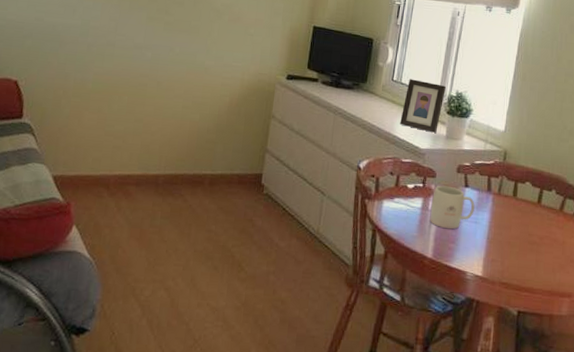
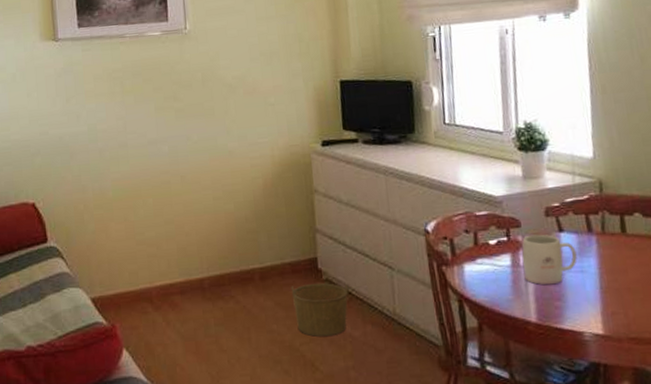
basket: none [233,195,284,243] -> present [291,283,349,337]
picture frame: present [400,79,446,133] -> none [463,117,511,176]

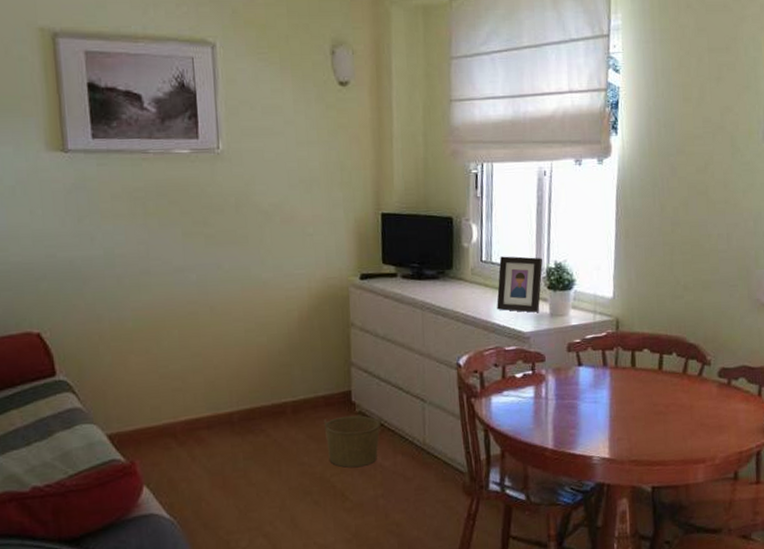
picture frame: none [463,117,511,176] -> present [497,256,543,313]
mug: present [522,234,577,285] -> none [544,368,592,415]

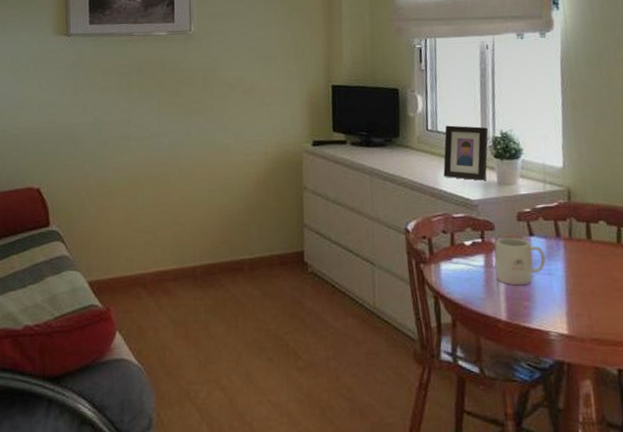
basket: present [323,415,381,468] -> none [278,275,332,327]
mug: none [544,368,592,415] -> present [494,237,546,286]

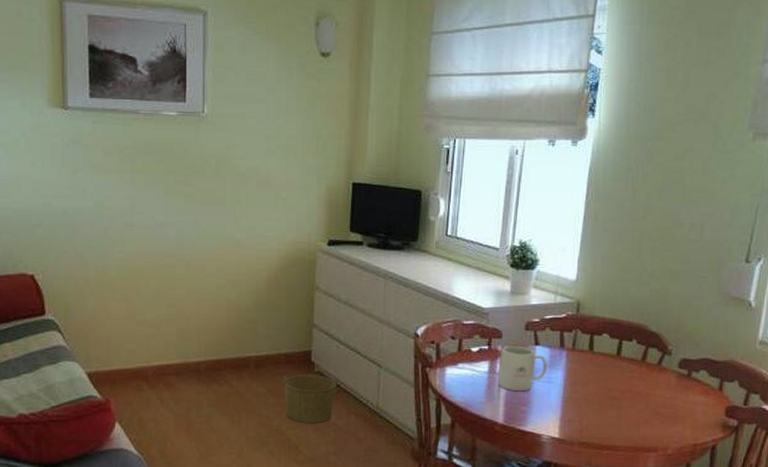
basket: none [278,275,332,327] -> present [283,374,338,424]
picture frame: present [443,125,488,181] -> none [458,232,507,289]

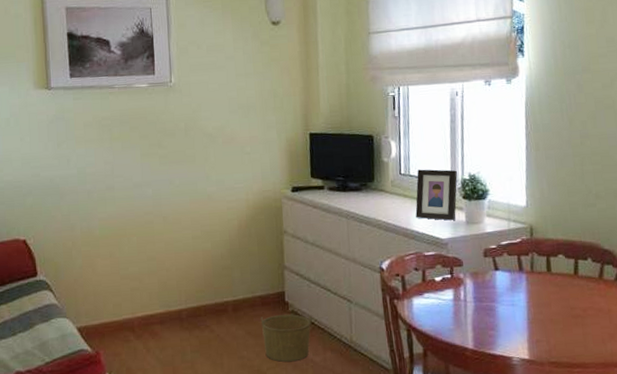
picture frame: none [458,232,507,289] -> present [415,169,458,221]
mug: present [498,345,547,392] -> none [462,272,509,317]

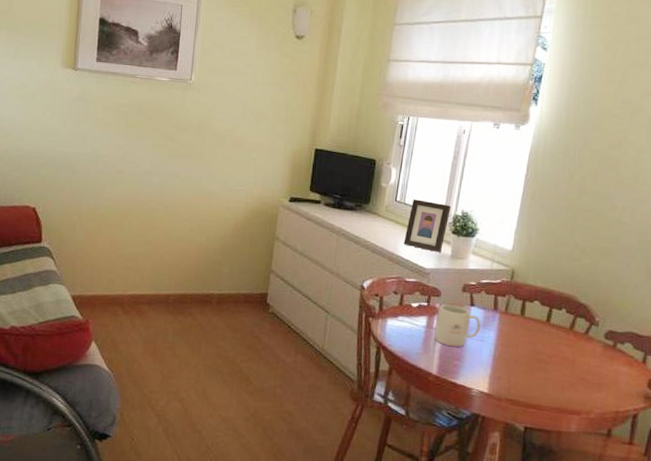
basket: present [260,314,312,362] -> none [241,313,289,359]
mug: none [462,272,509,317] -> present [434,304,481,347]

